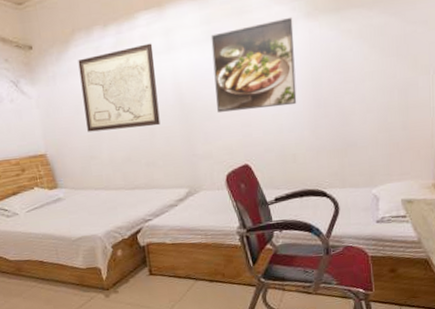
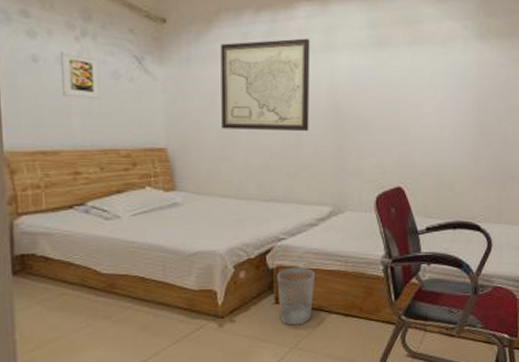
wastebasket: none [148,242,181,293] -> present [277,267,314,326]
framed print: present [210,17,297,112] -> none [375,35,464,129]

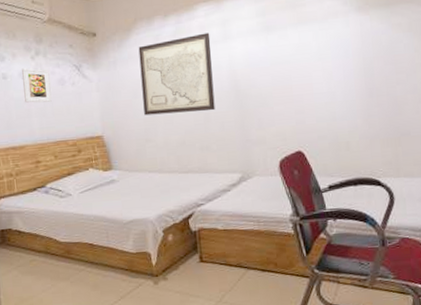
wastebasket: present [277,267,314,326] -> none [199,228,233,282]

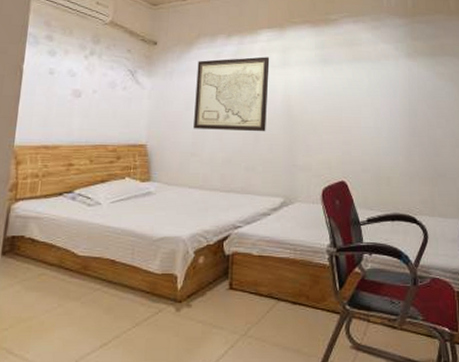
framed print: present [22,68,52,103] -> none [69,66,101,103]

